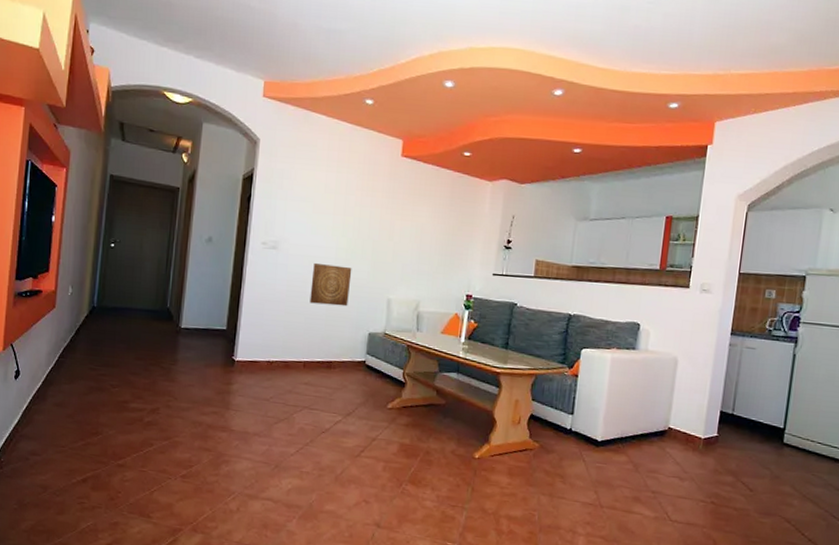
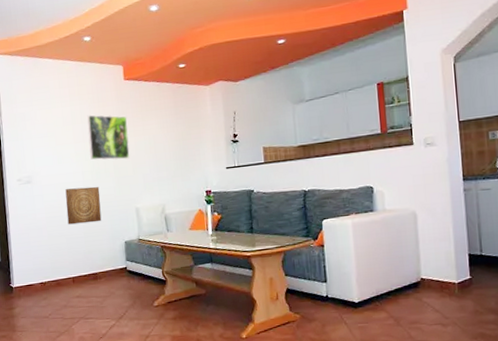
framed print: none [347,187,397,244] -> present [87,115,130,160]

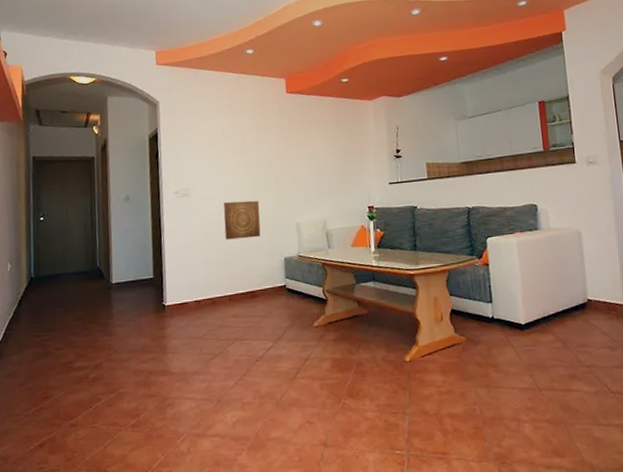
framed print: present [87,115,130,160] -> none [248,127,291,173]

